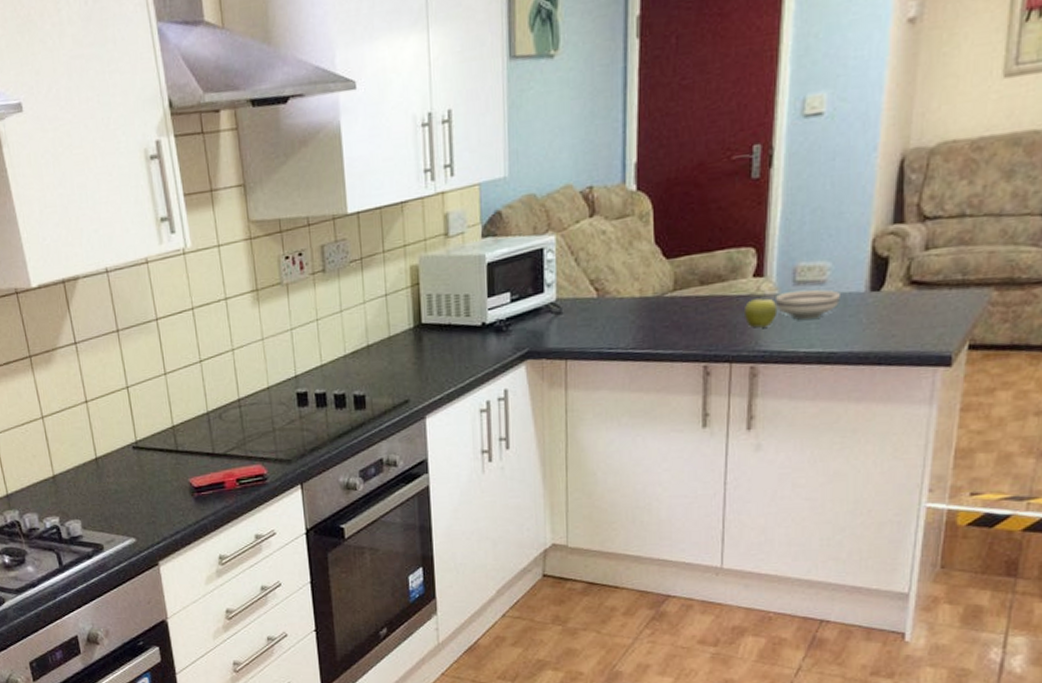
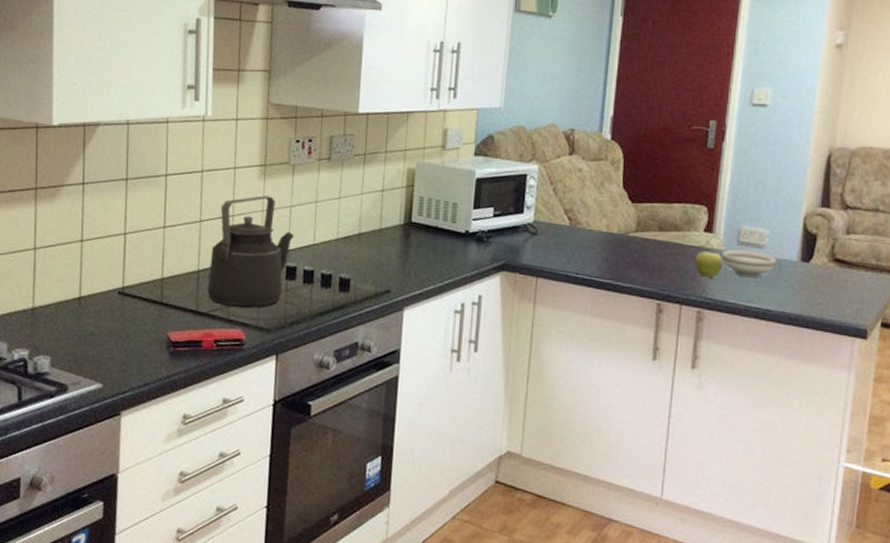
kettle: none [217,322,300,444] -> present [207,195,294,308]

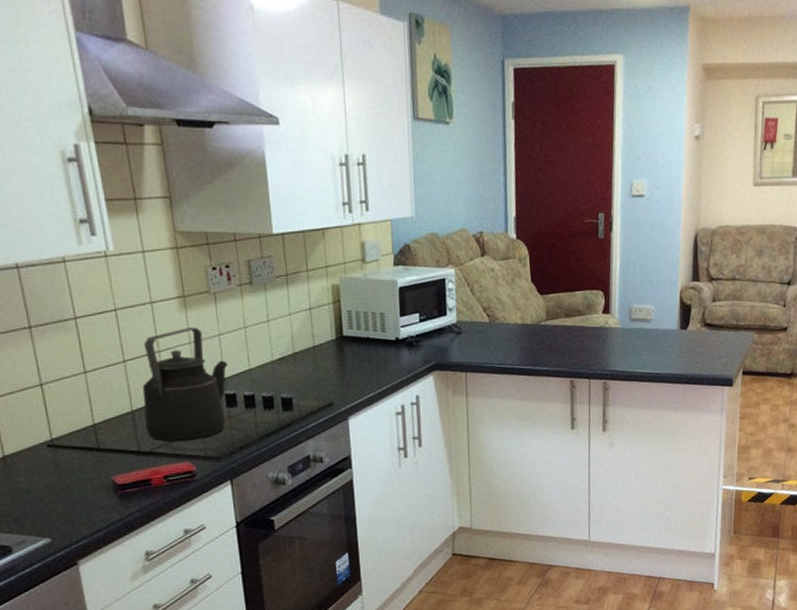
fruit: present [695,250,724,278] -> none [598,329,620,353]
bowl: present [722,249,777,277] -> none [619,325,662,348]

